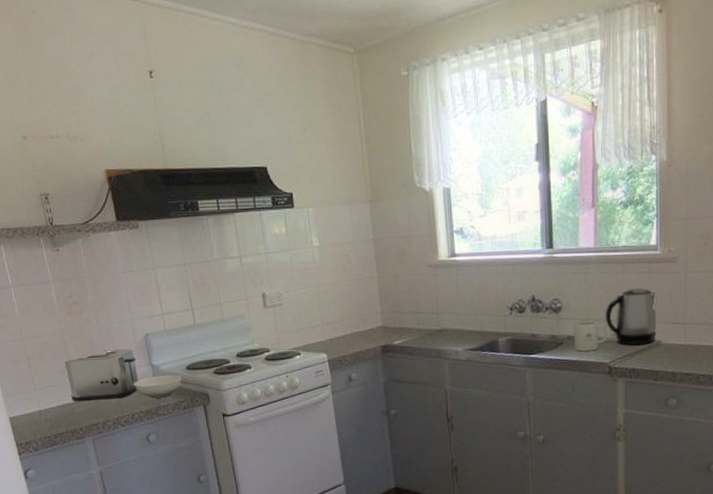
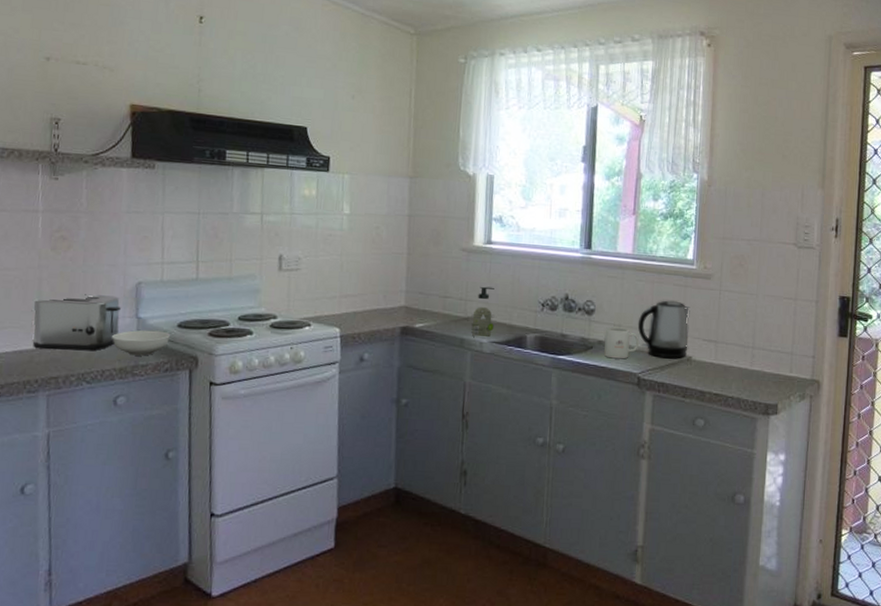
soap dispenser: none [444,298,467,347] -> present [471,286,495,338]

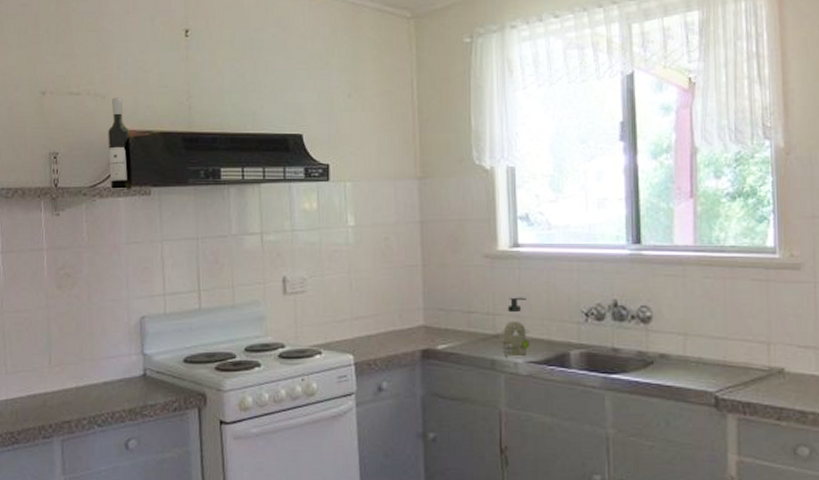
toaster: present [31,295,121,352] -> none [42,332,127,393]
bowl: present [111,330,171,356] -> none [118,367,178,395]
bottle: none [113,71,138,162] -> present [107,97,133,190]
mug: present [603,326,640,359] -> none [667,336,714,376]
kettle: present [637,300,691,359] -> none [708,299,777,372]

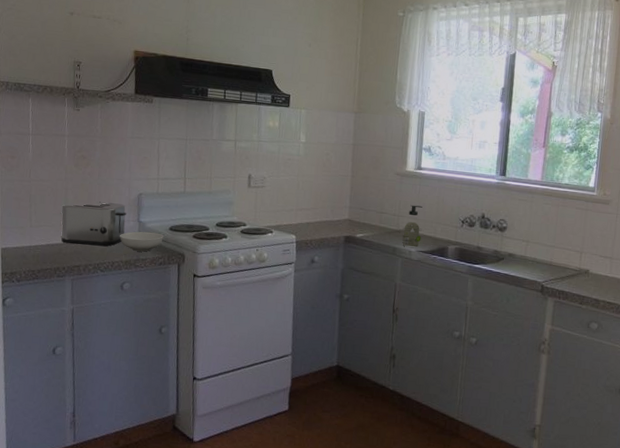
toaster: none [42,332,127,393] -> present [60,202,126,247]
bottle: present [107,97,133,190] -> none [121,24,140,97]
bowl: none [118,367,178,395] -> present [119,231,164,252]

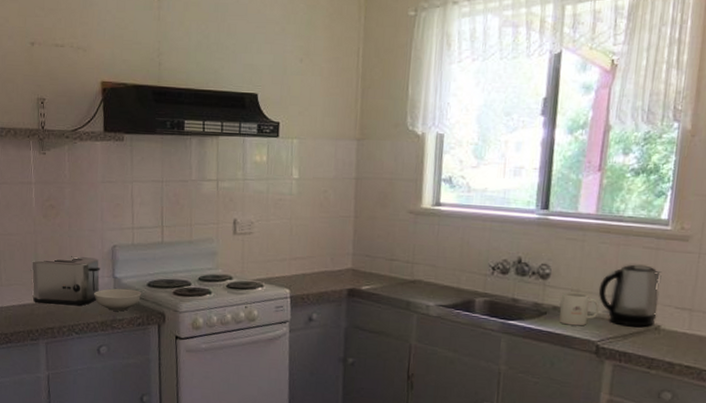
soap dispenser: present [402,204,423,248] -> none [417,249,442,301]
mug: none [513,242,545,270] -> present [558,292,600,326]
kettle: none [543,221,590,272] -> present [598,264,662,328]

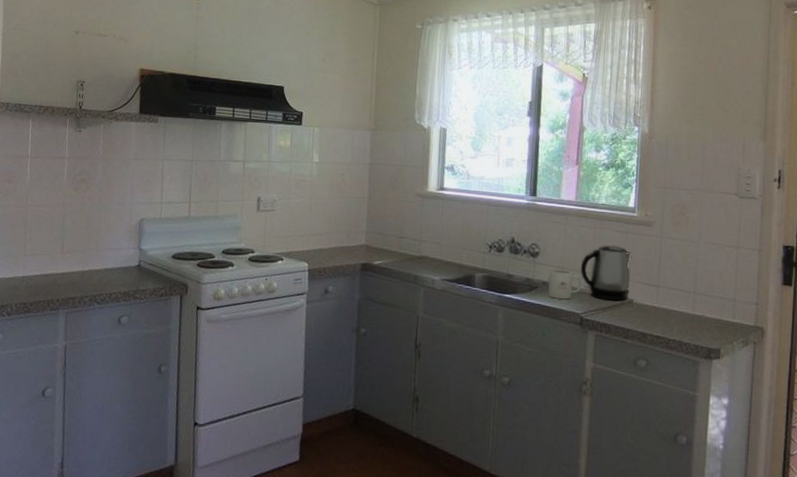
toaster: present [30,257,100,307] -> none [55,229,127,277]
bowl: present [93,288,142,311] -> none [118,259,167,282]

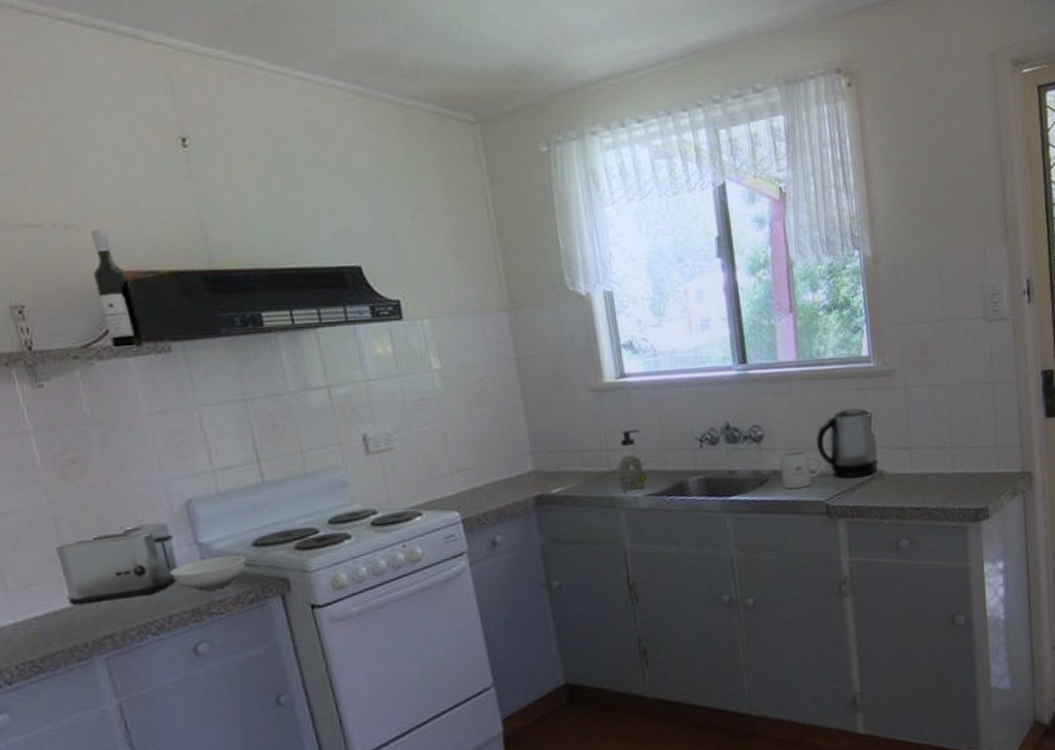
toaster: none [55,229,127,277] -> present [52,522,179,606]
bowl: none [118,259,167,282] -> present [169,554,248,591]
bottle: none [125,42,146,117] -> present [91,228,144,350]
soap dispenser: none [424,228,446,276] -> present [617,429,647,493]

